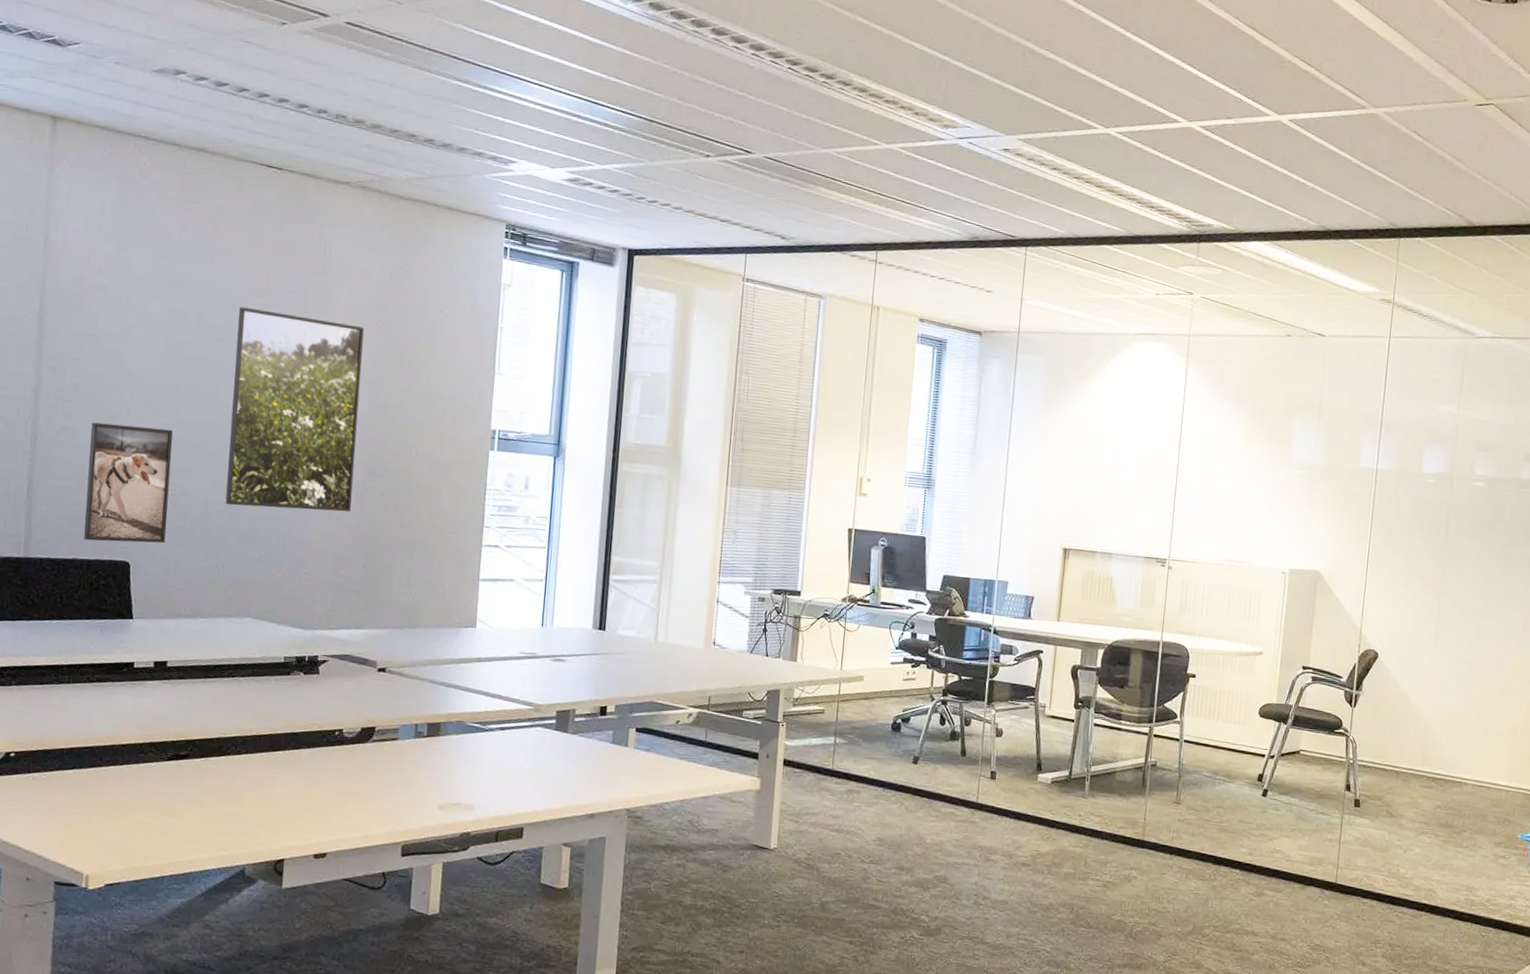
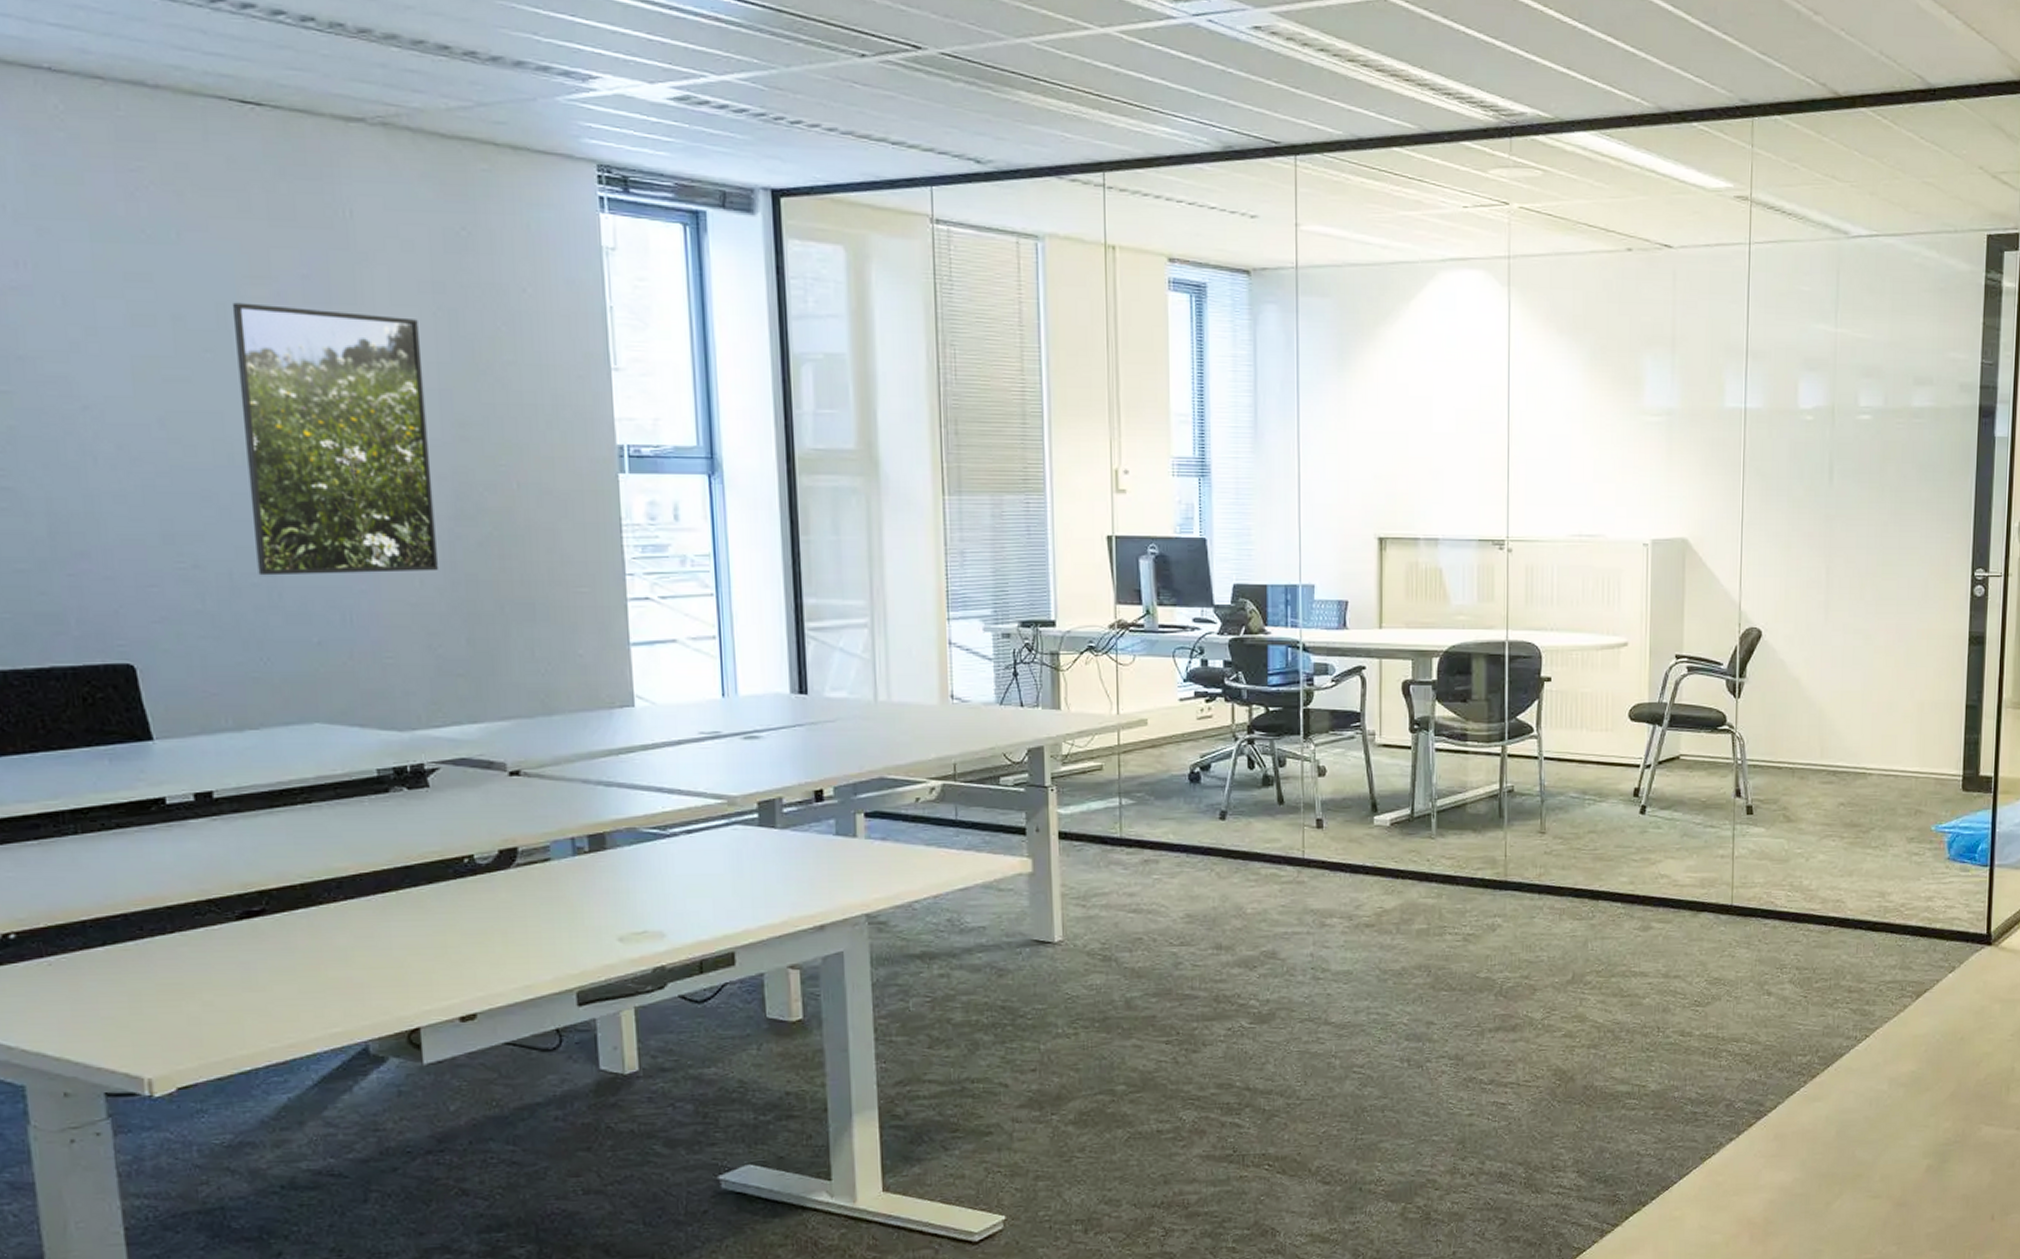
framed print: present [84,422,173,544] -> none [43,478,181,641]

